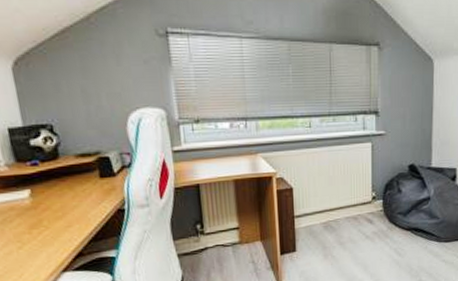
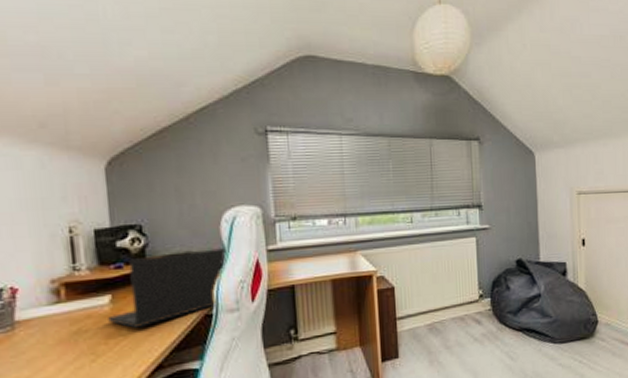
laptop: none [29,147,134,220] -> present [108,247,226,328]

